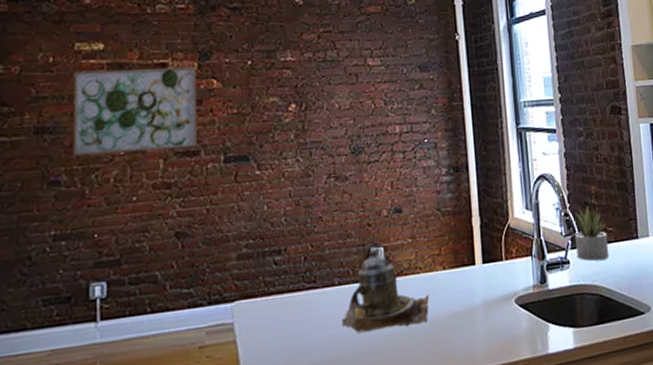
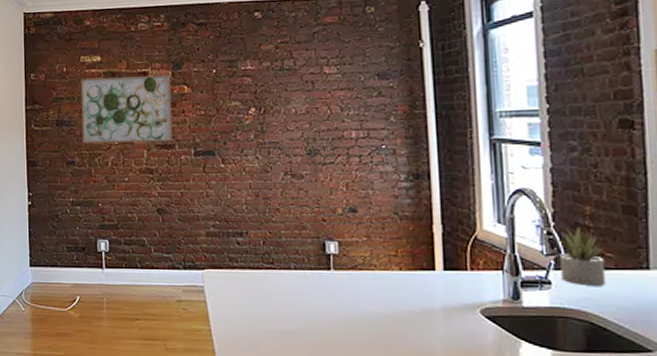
teapot: present [342,248,430,333] -> none [298,242,384,316]

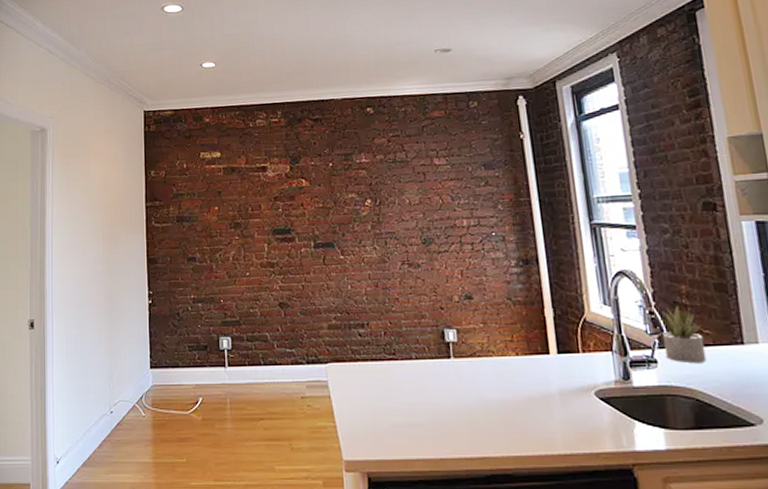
wall art: present [80,75,172,144] -> none [200,169,292,239]

